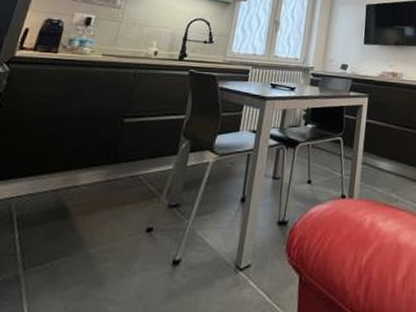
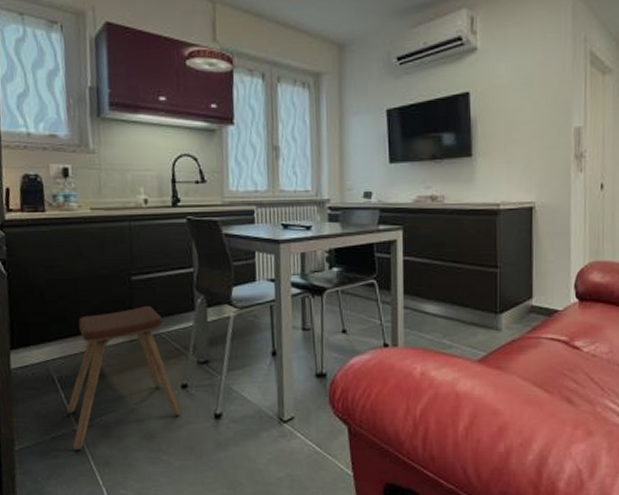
music stool: none [10,147,144,300] -> present [67,305,181,451]

